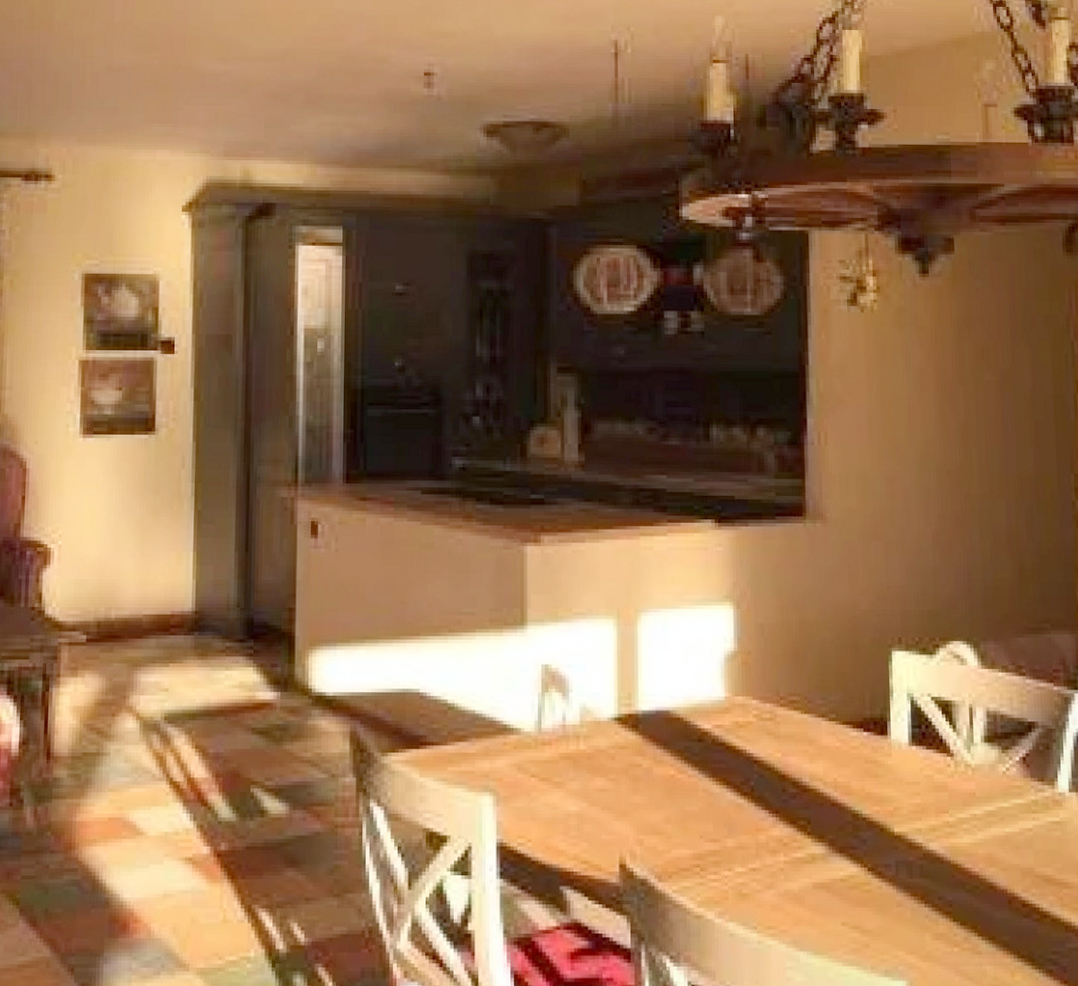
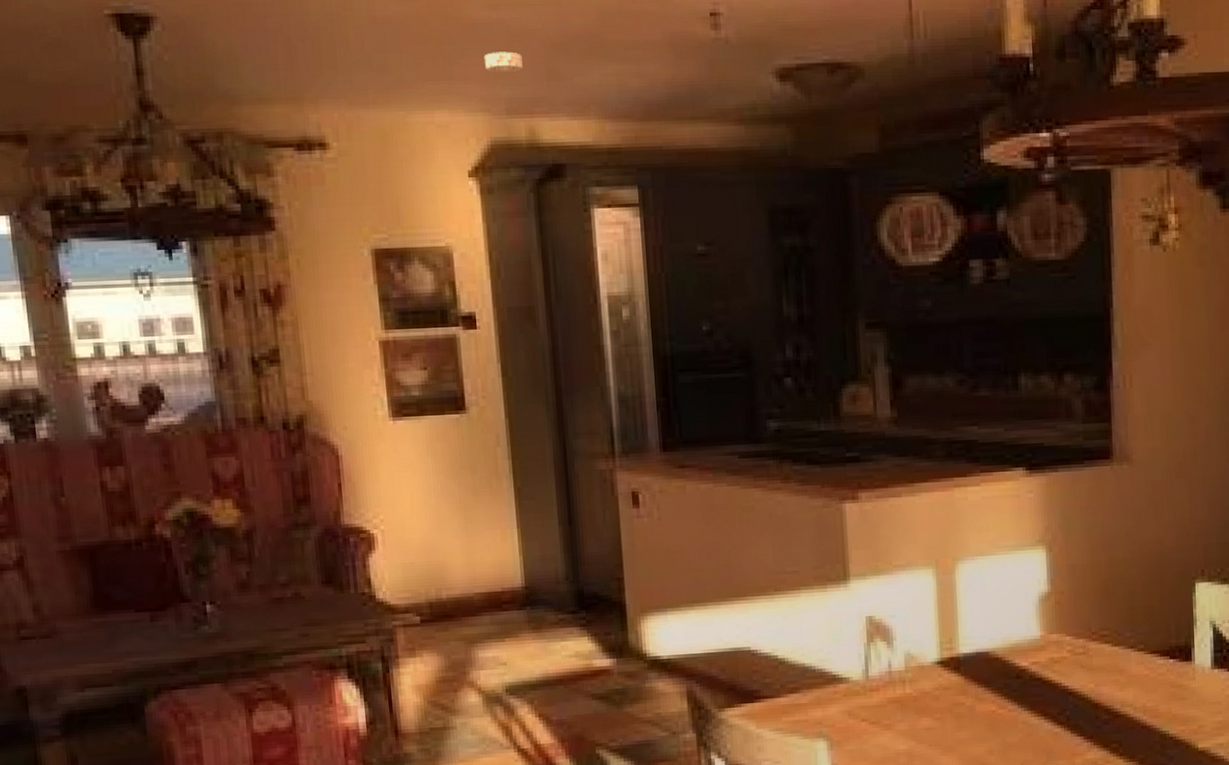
smoke detector: none [208,100,244,119] -> present [484,51,523,73]

